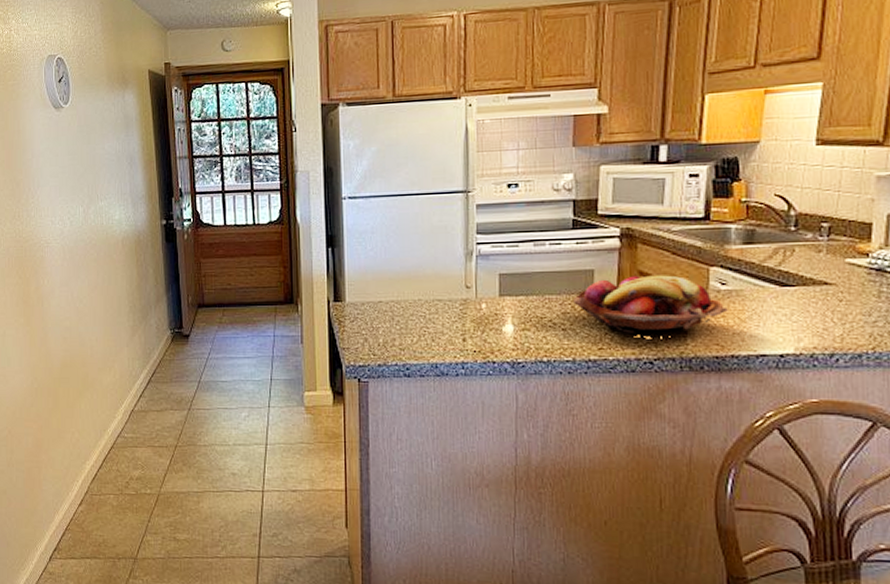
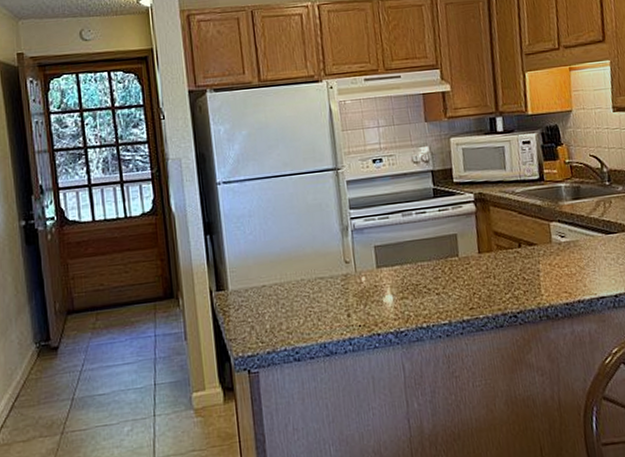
fruit basket: present [573,275,728,335] -> none [442,233,570,292]

